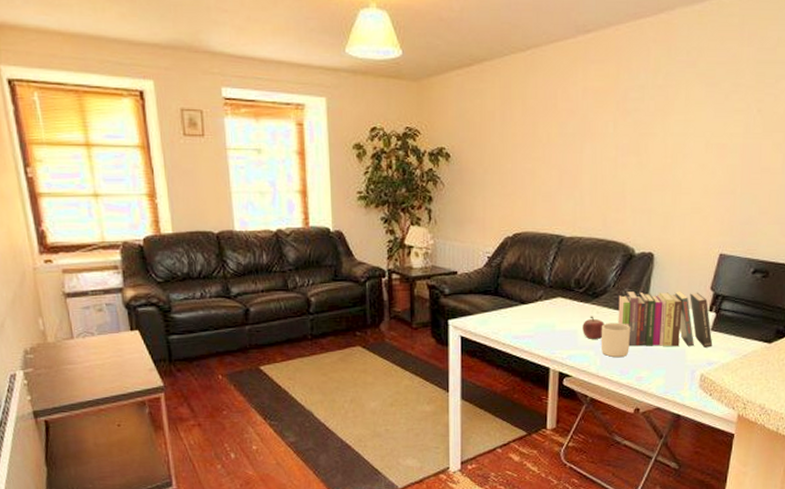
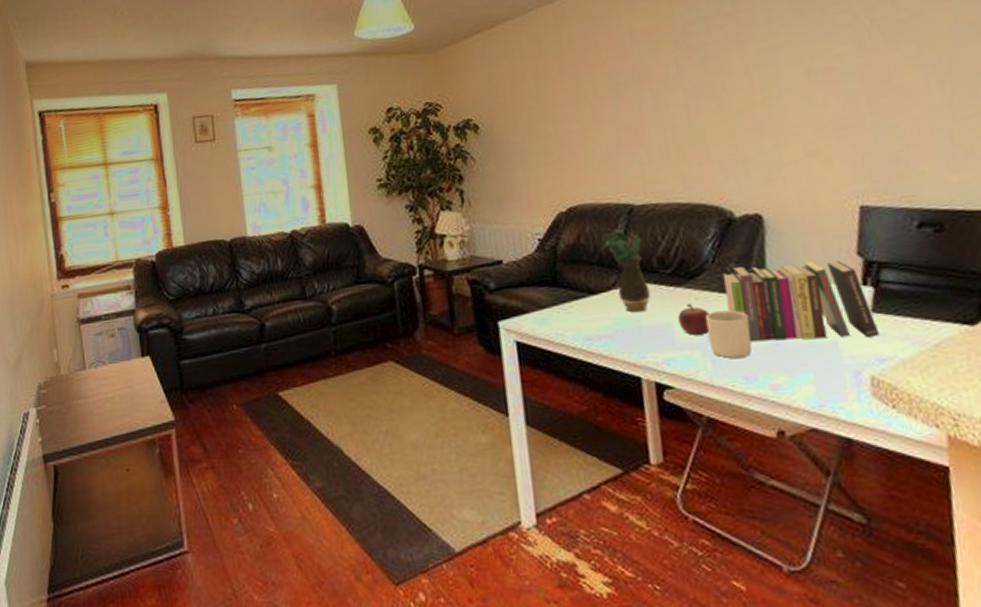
vase: none [538,251,566,319] -> present [603,226,651,312]

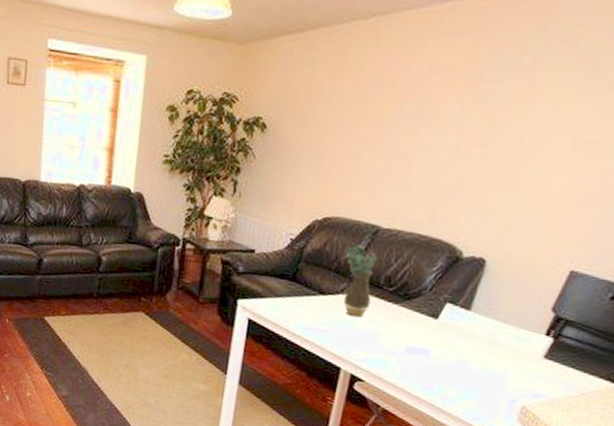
fruit: present [678,303,709,335] -> none [385,319,413,346]
mug: present [704,310,753,358] -> none [404,329,444,370]
books: present [722,260,880,341] -> none [429,297,546,377]

